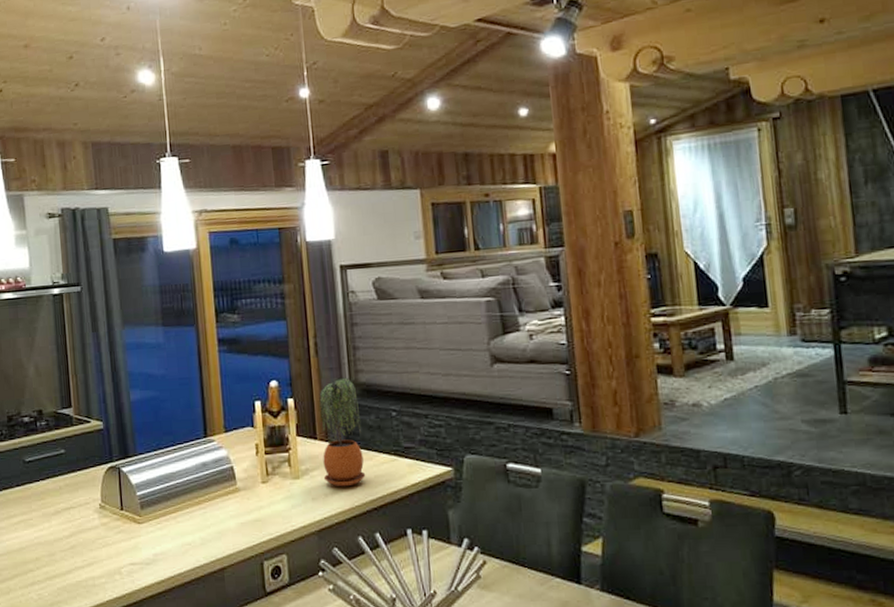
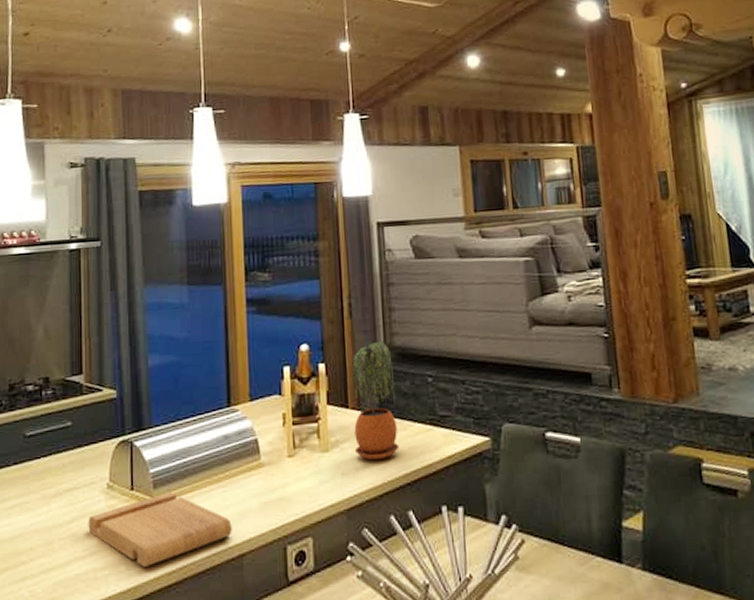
cutting board: none [84,512,214,578] -> present [88,492,232,568]

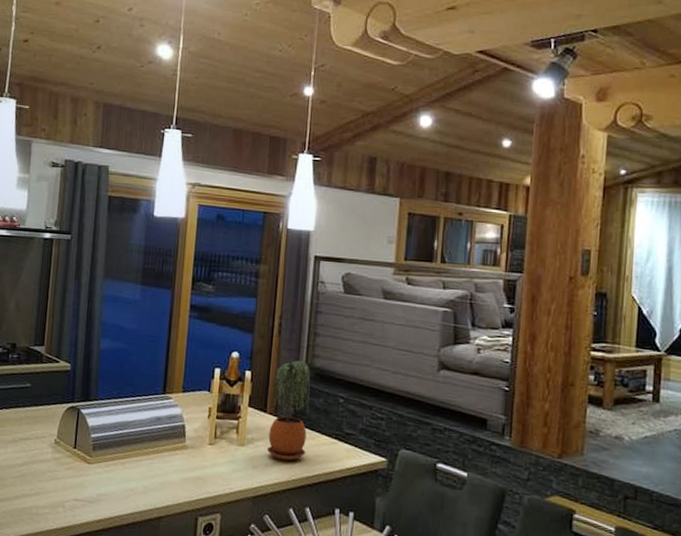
cutting board: present [88,492,232,568] -> none [35,455,155,513]

